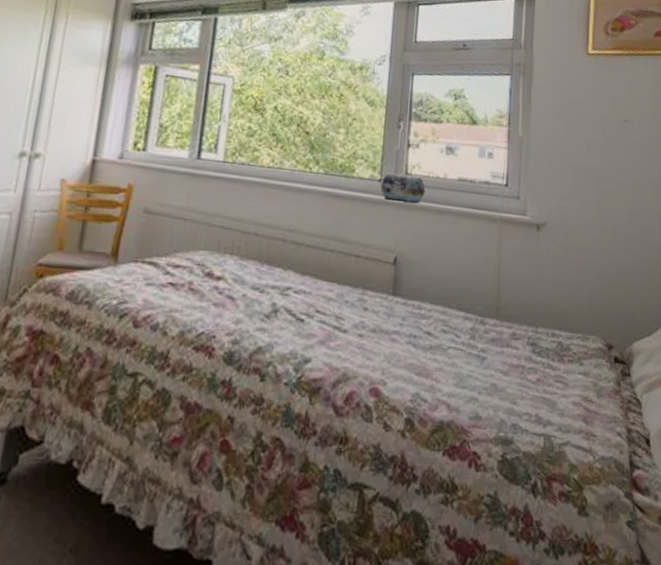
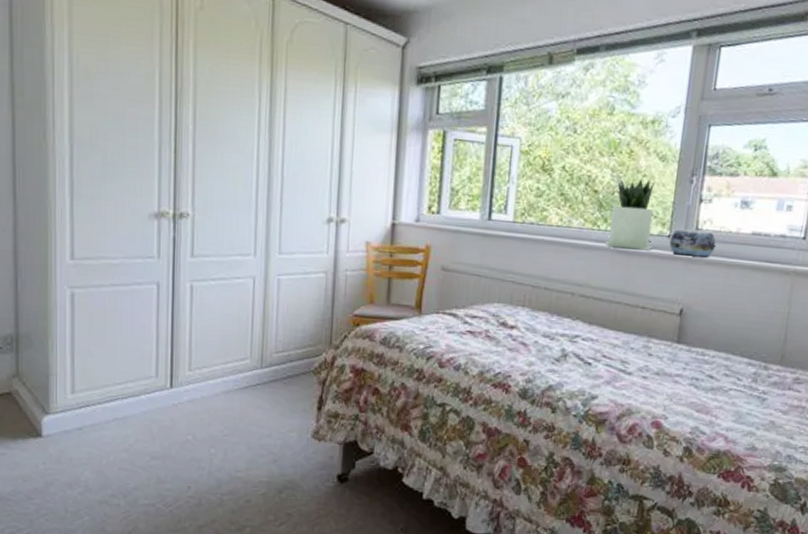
planter: none [317,119,365,195] -> present [604,177,656,251]

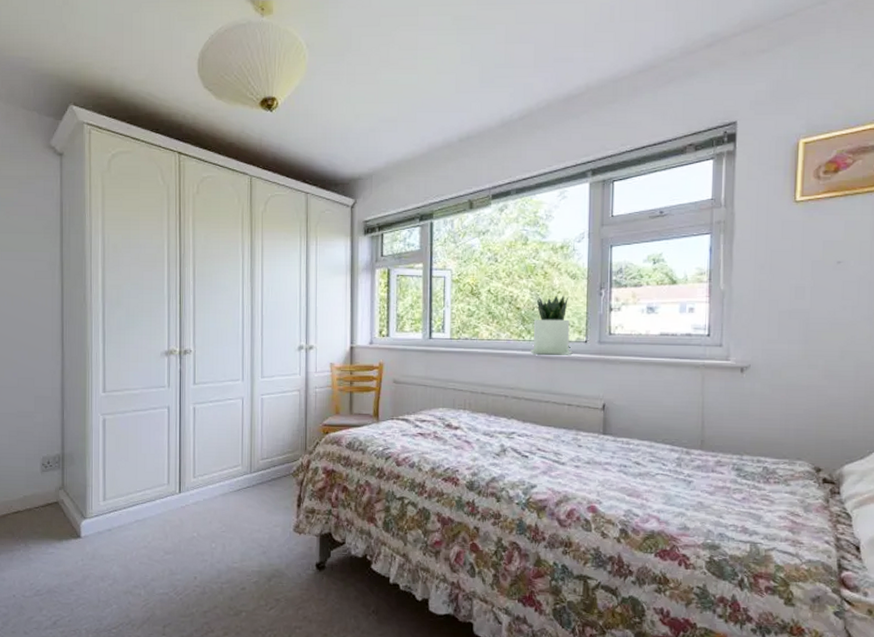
decorative bowl: present [669,228,716,258] -> none [586,334,629,359]

